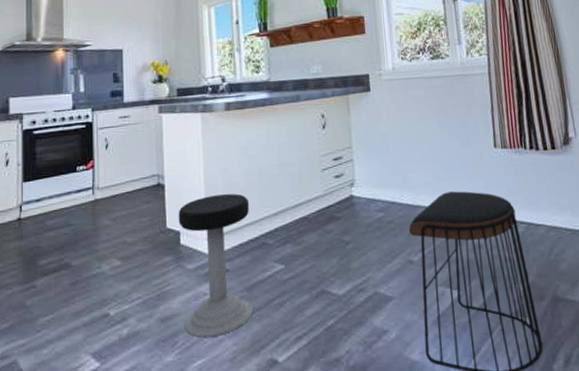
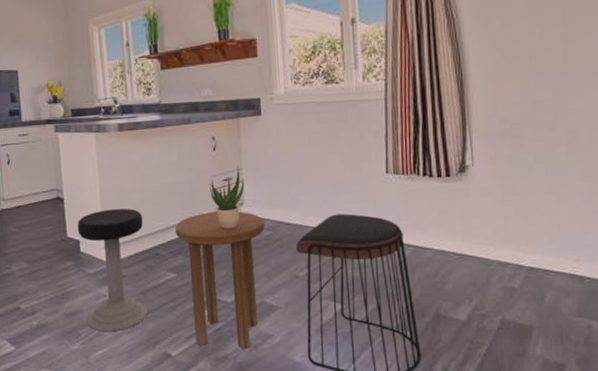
side table: none [283,192,377,350] -> present [174,211,265,350]
potted plant: none [319,143,355,212] -> present [210,165,245,229]

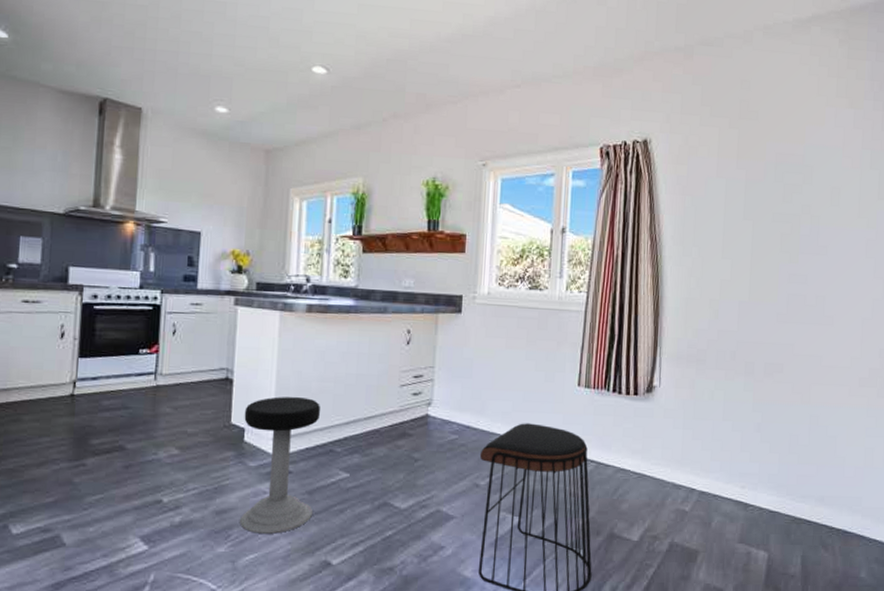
side table: present [174,211,265,350] -> none [354,409,451,561]
potted plant: present [210,165,245,229] -> none [398,362,436,429]

